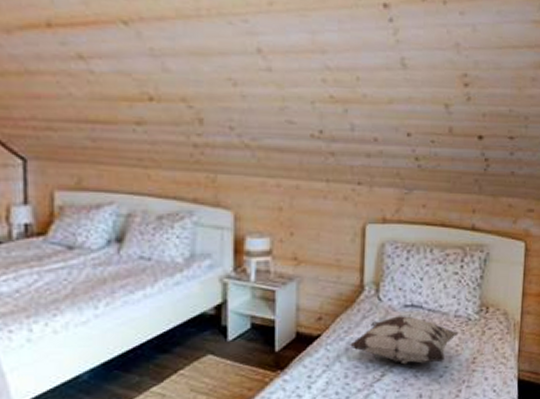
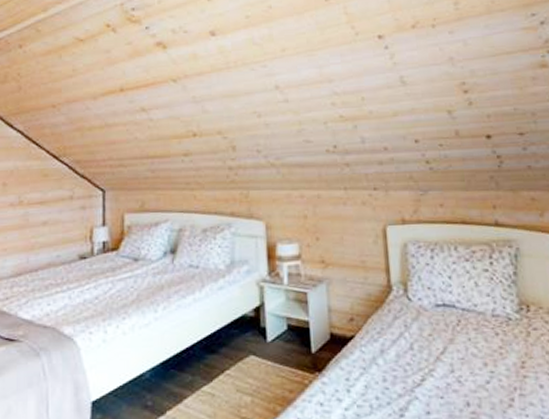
decorative pillow: present [348,315,458,365] -> none [383,315,499,368]

